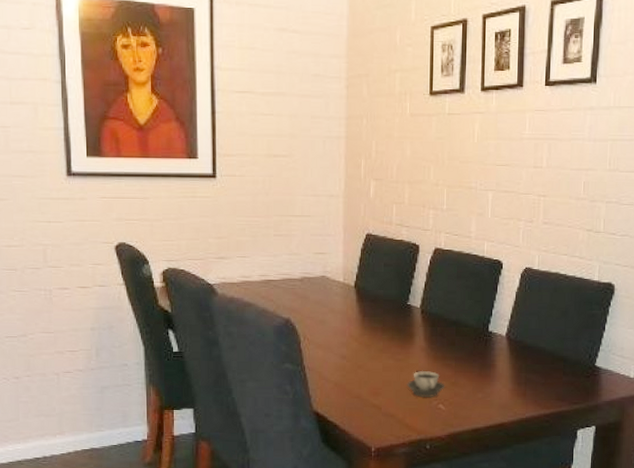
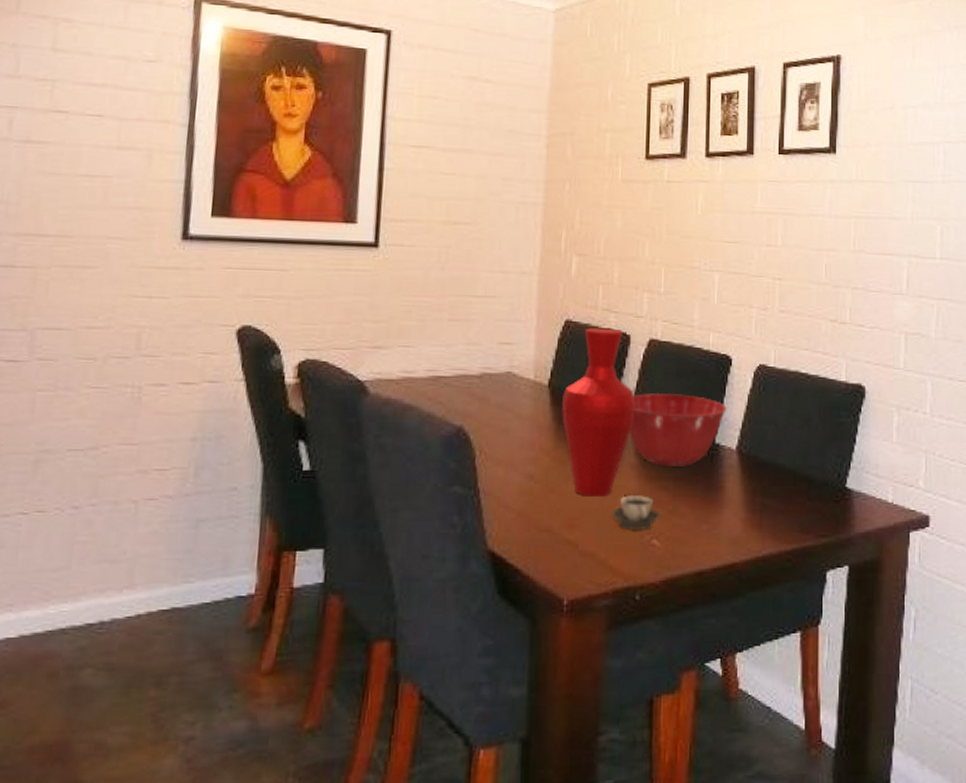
vase: none [366,239,424,372] -> present [562,328,636,497]
mixing bowl: none [419,291,498,349] -> present [629,392,727,466]

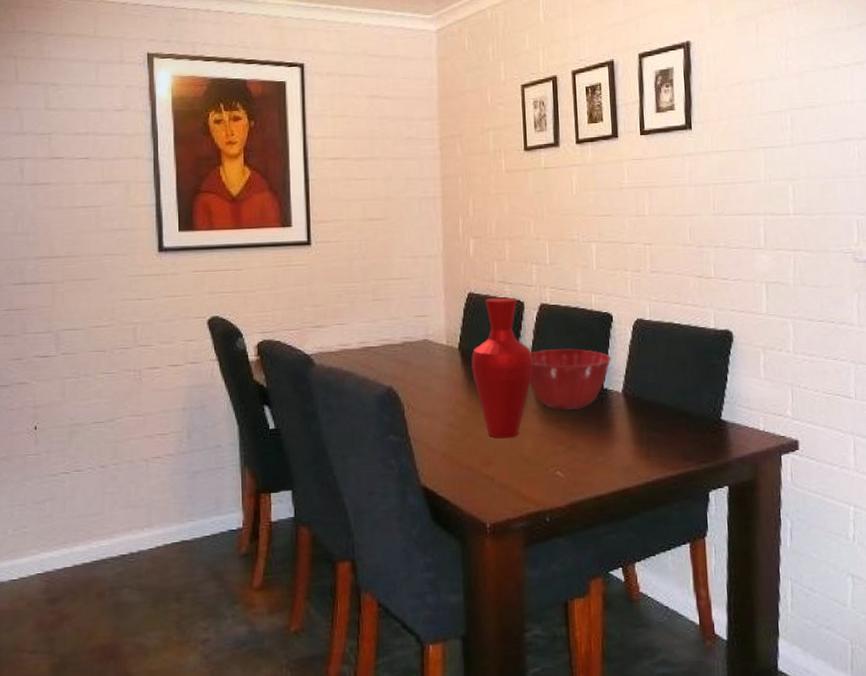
cup: present [612,495,661,531] -> none [520,435,562,465]

